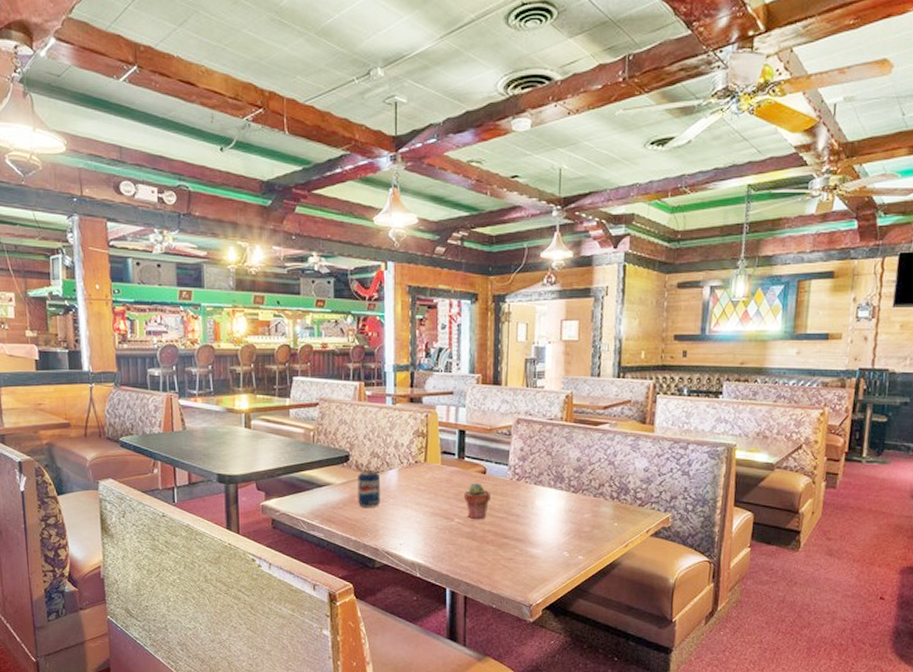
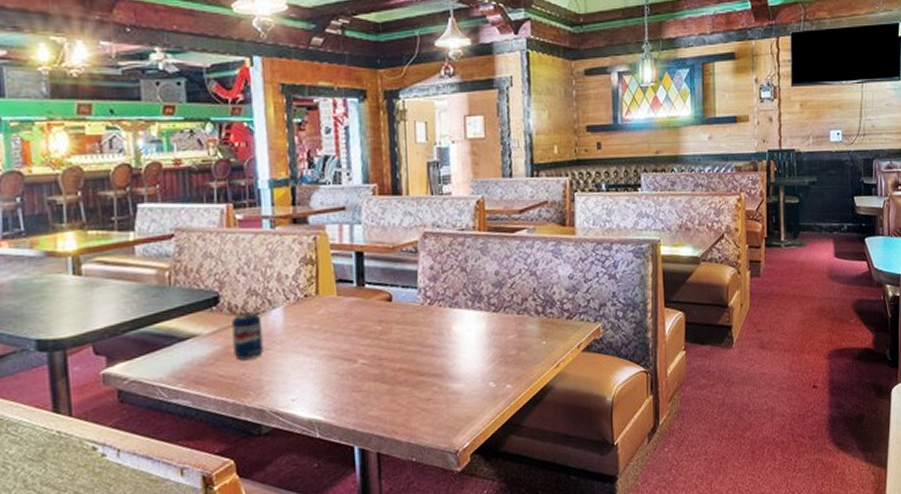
potted succulent: present [463,482,490,520] -> none [366,312,399,358]

